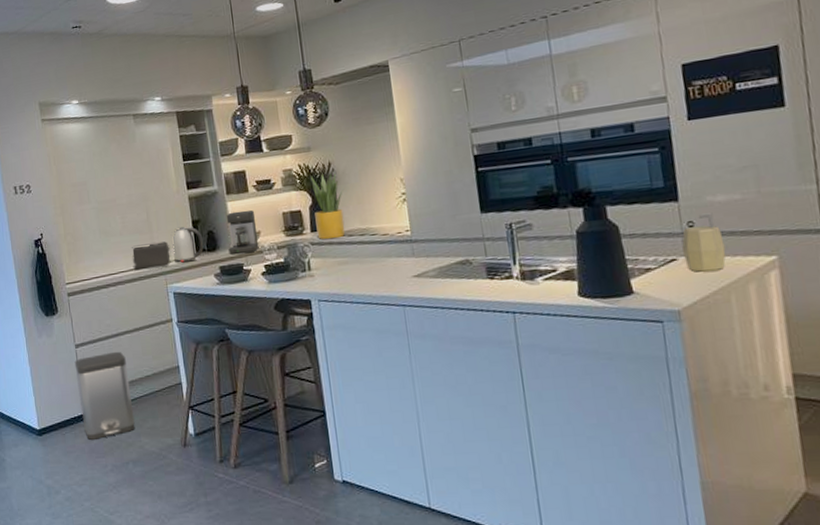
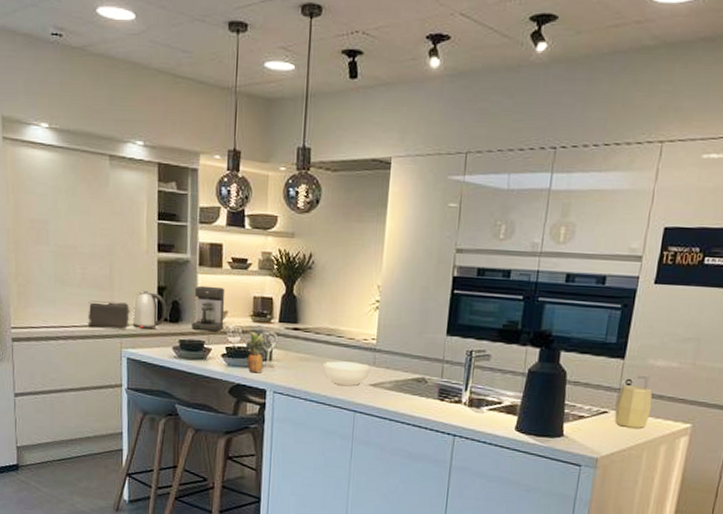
pedal bin: present [74,351,135,440] -> none [11,407,69,491]
fruit: none [282,245,304,286] -> present [246,330,268,374]
planter: present [310,172,346,240] -> none [285,264,319,334]
bowl: none [361,256,412,283] -> present [322,361,371,387]

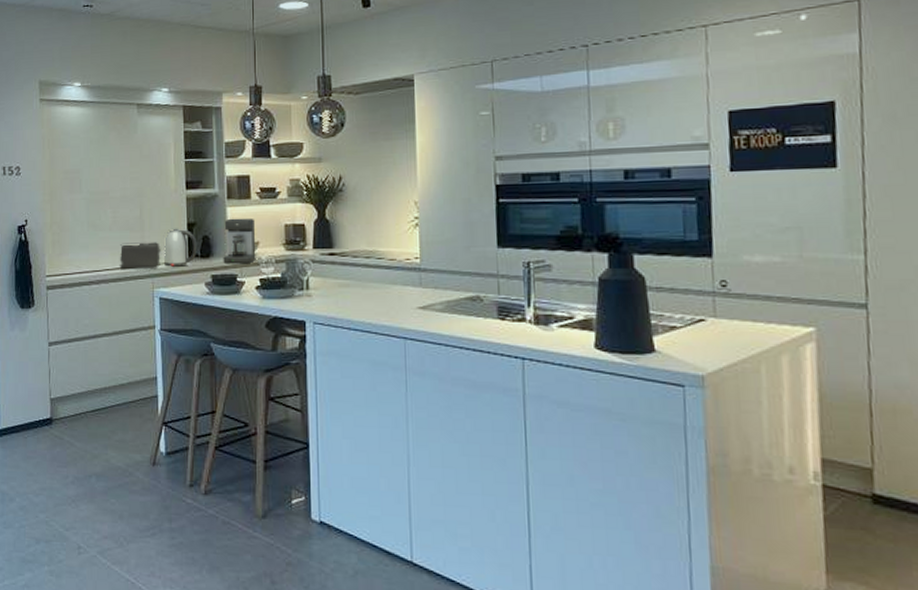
fruit: present [246,330,268,374] -> none [280,259,303,304]
bowl: present [322,361,371,387] -> none [363,284,418,311]
soap dispenser: present [614,374,653,428] -> none [712,273,760,336]

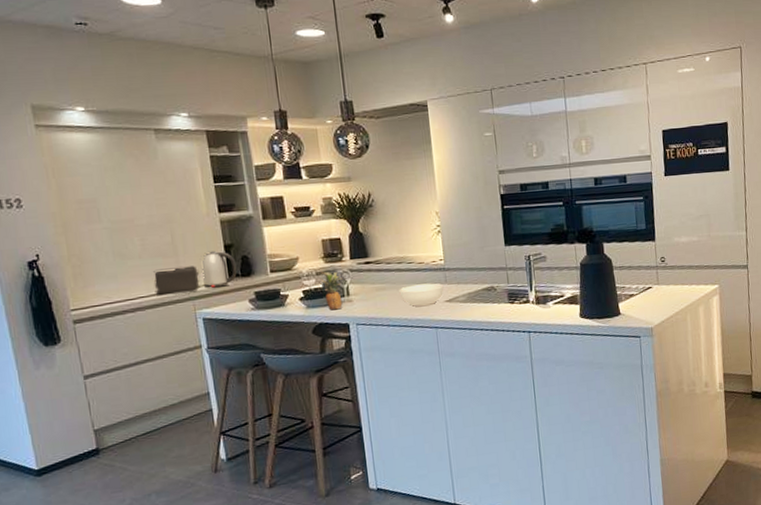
coffee maker: present [223,218,256,264] -> none [262,235,297,280]
fruit: none [280,259,303,304] -> present [321,271,343,311]
bowl: none [363,284,418,311] -> present [398,283,444,307]

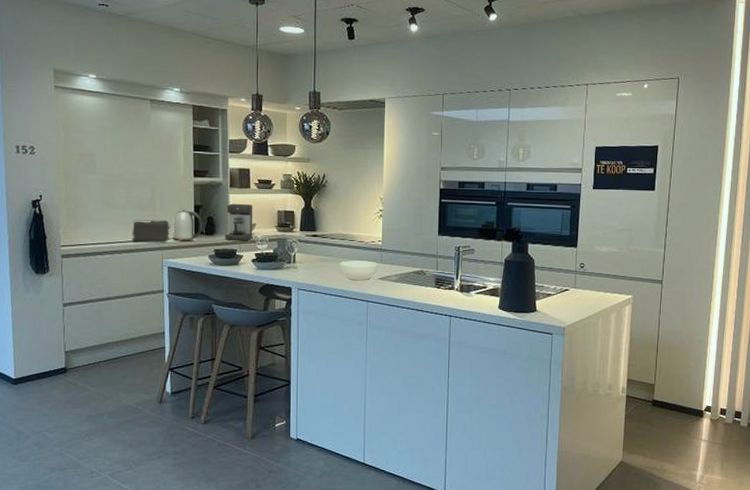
coffee maker: none [262,235,297,280] -> present [225,203,253,241]
fruit: present [321,271,343,311] -> none [273,238,291,274]

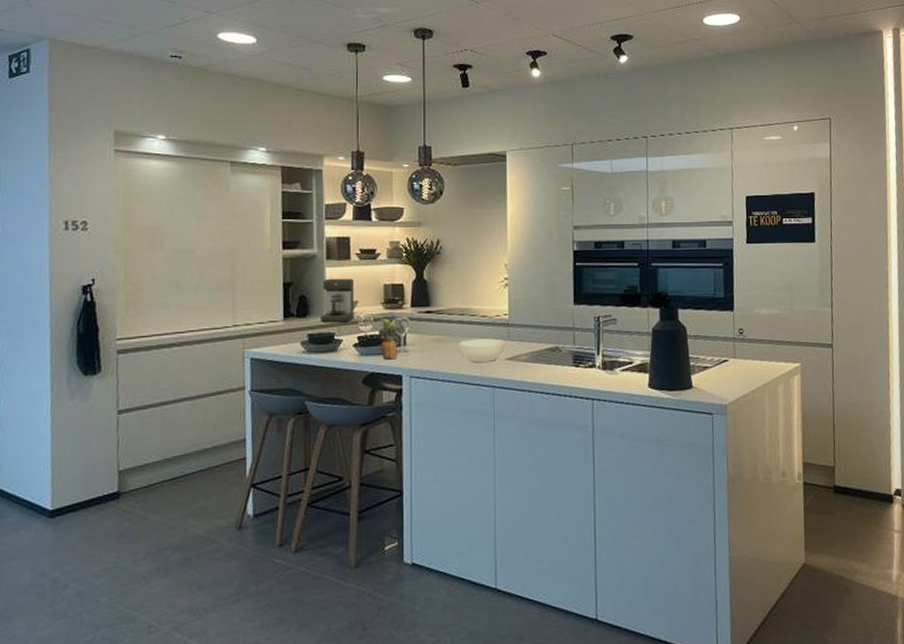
toaster: present [131,220,171,244] -> none [205,302,254,332]
kettle: present [172,209,202,242] -> none [256,288,292,327]
fruit: none [273,238,291,274] -> present [378,318,401,360]

